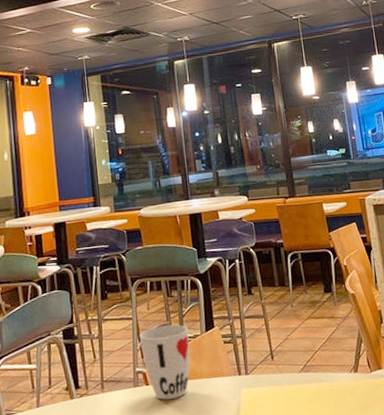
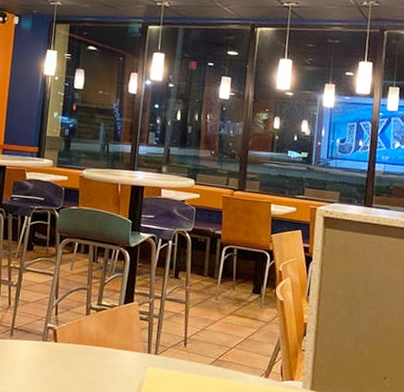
cup: present [139,324,190,400] -> none [56,288,107,361]

